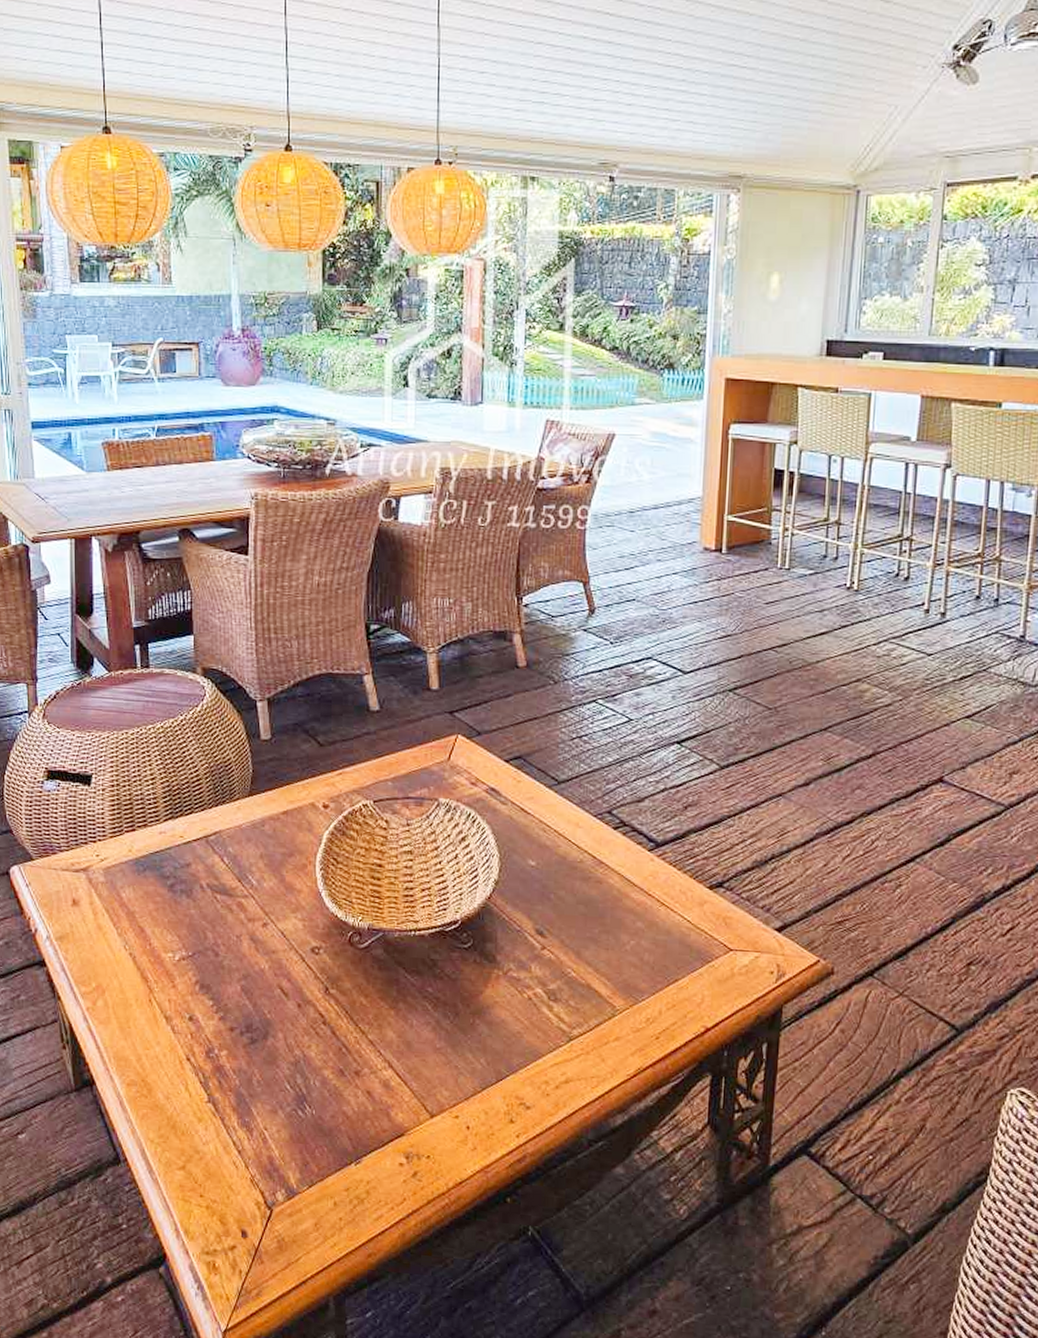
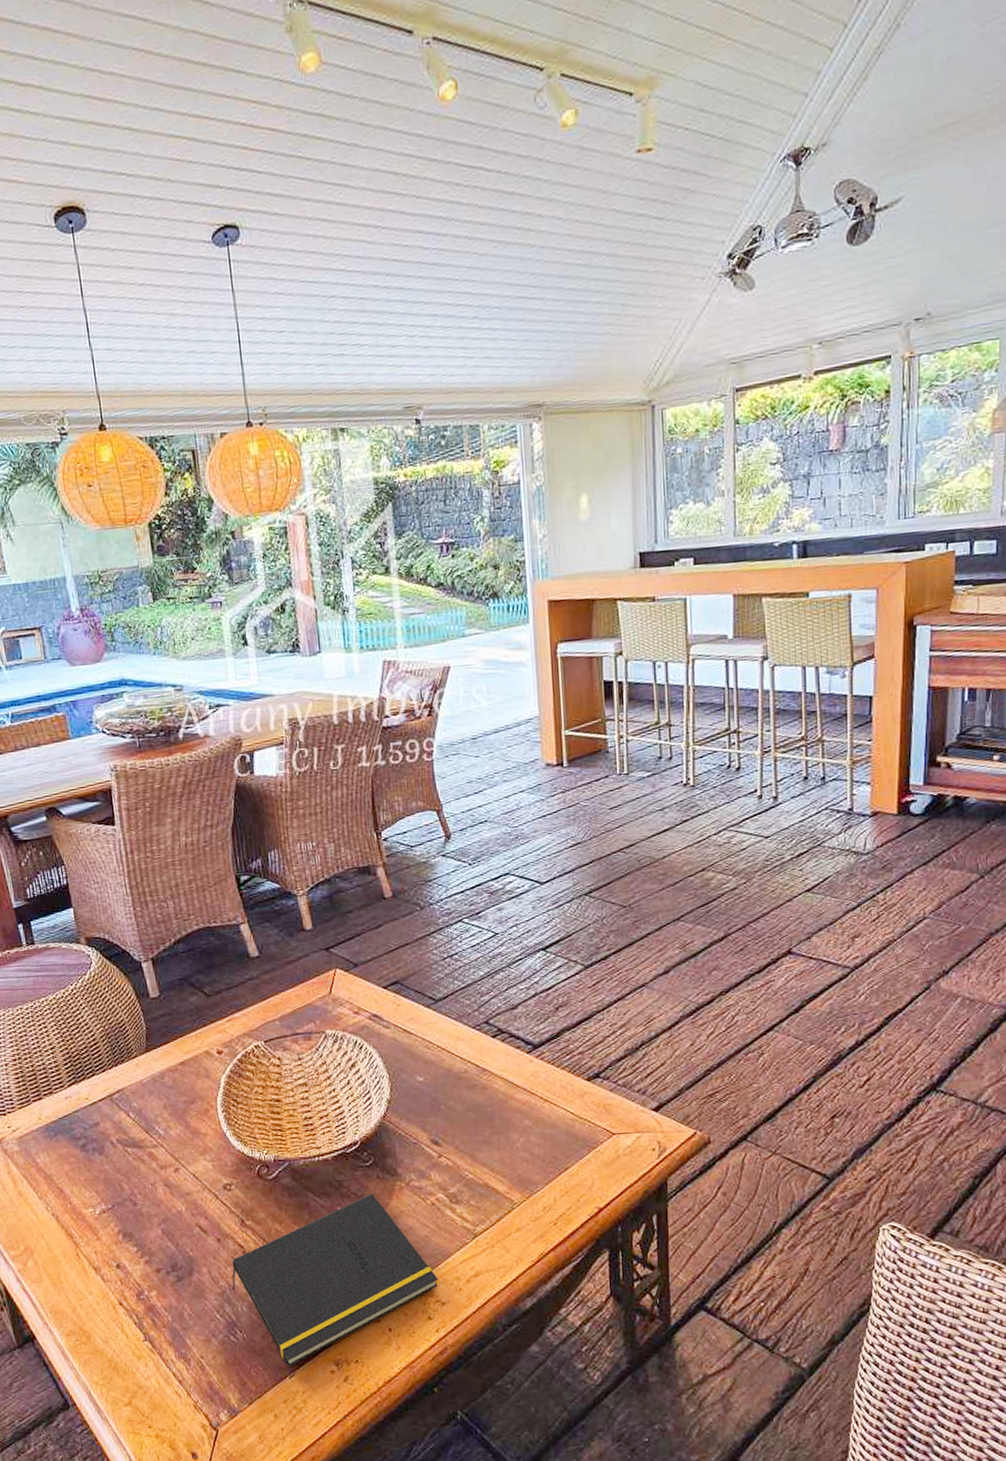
notepad: none [306,978,526,1153] -> present [231,1194,439,1367]

